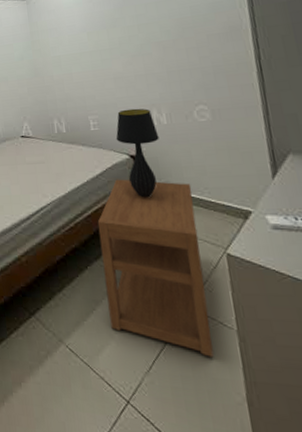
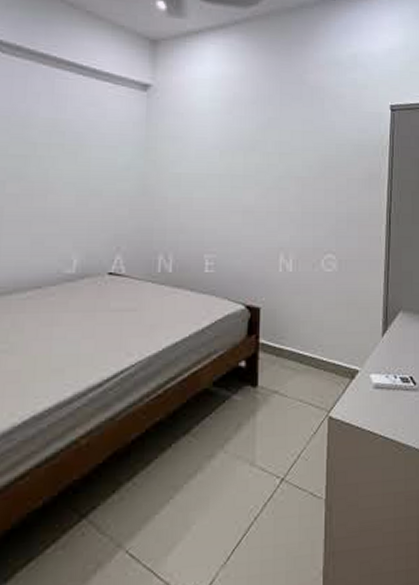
nightstand: present [97,179,214,358] -> none [189,333,306,534]
table lamp: present [116,108,159,198] -> none [233,250,281,357]

